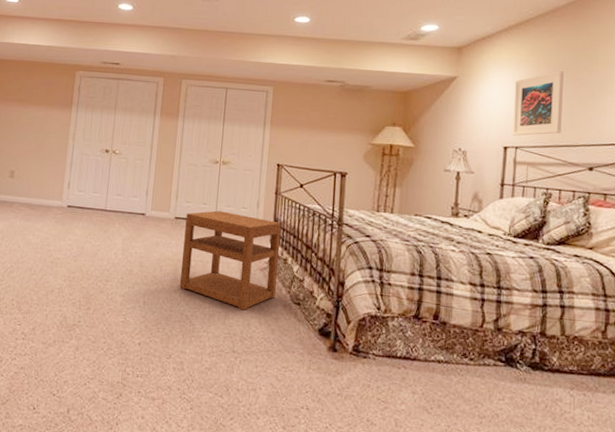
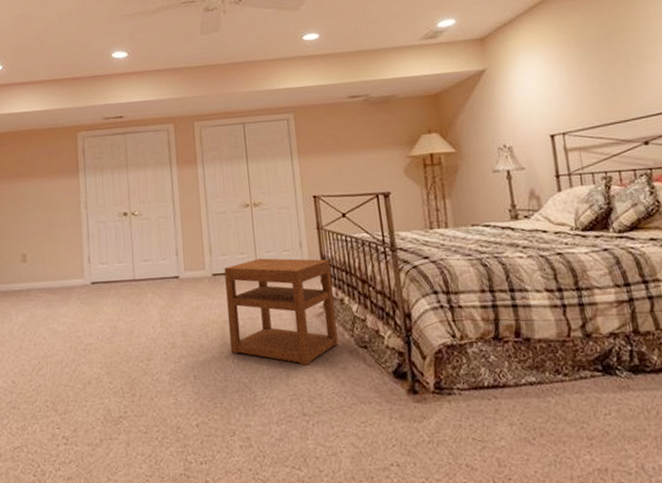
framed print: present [512,71,564,136] -> none [547,45,607,122]

